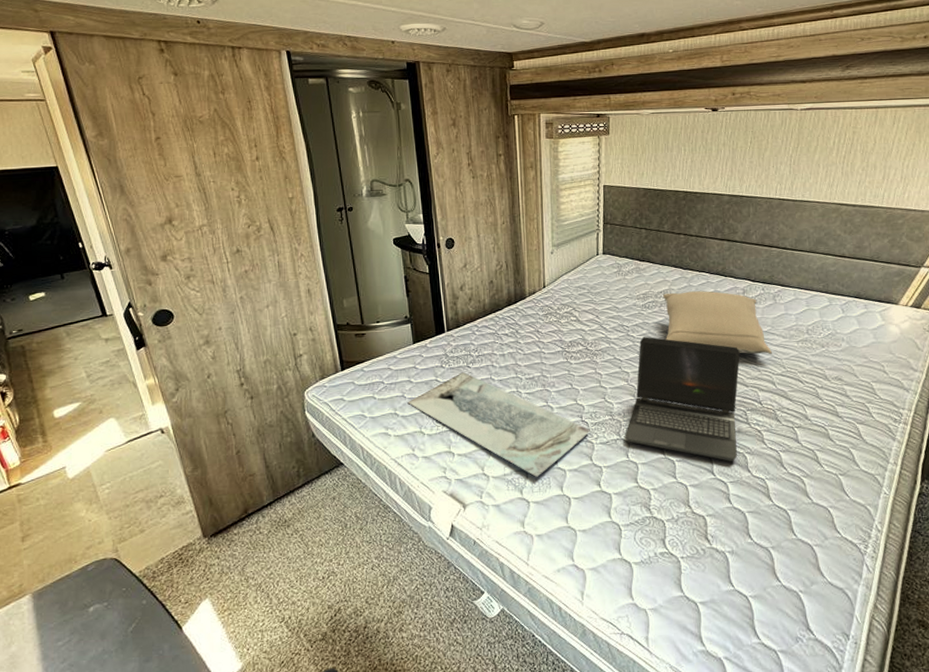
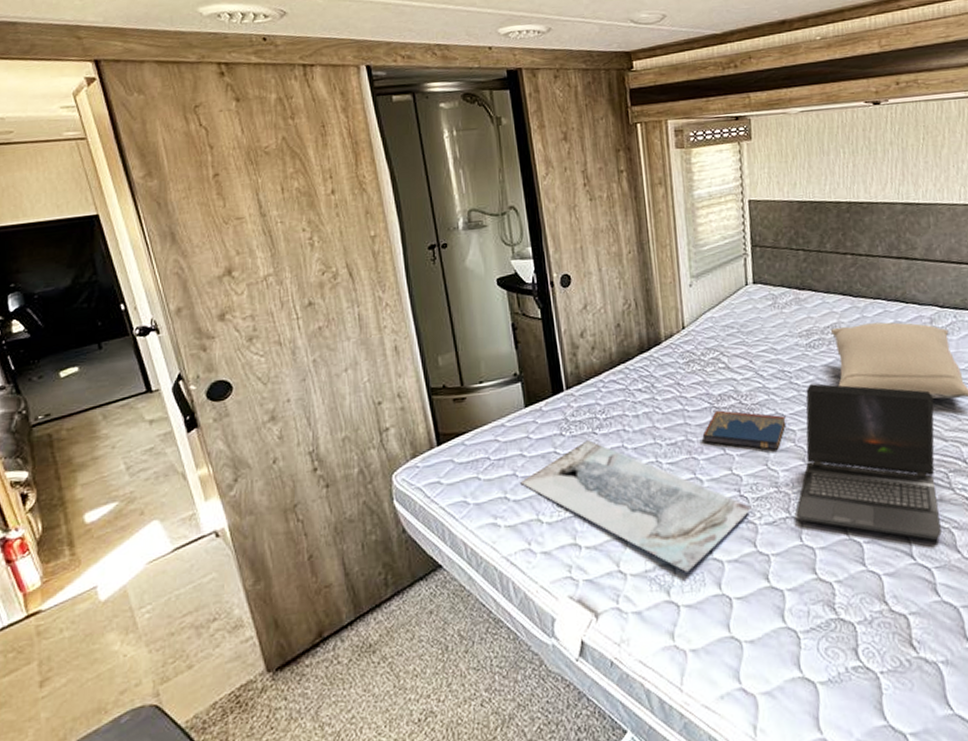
hardcover book: none [555,354,622,387] -> present [702,410,786,450]

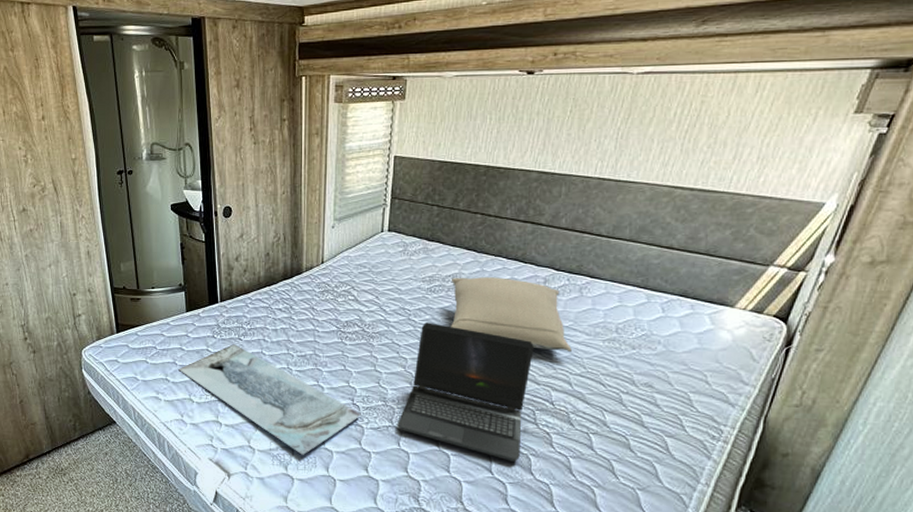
hardcover book: present [702,410,786,450] -> none [328,334,400,372]

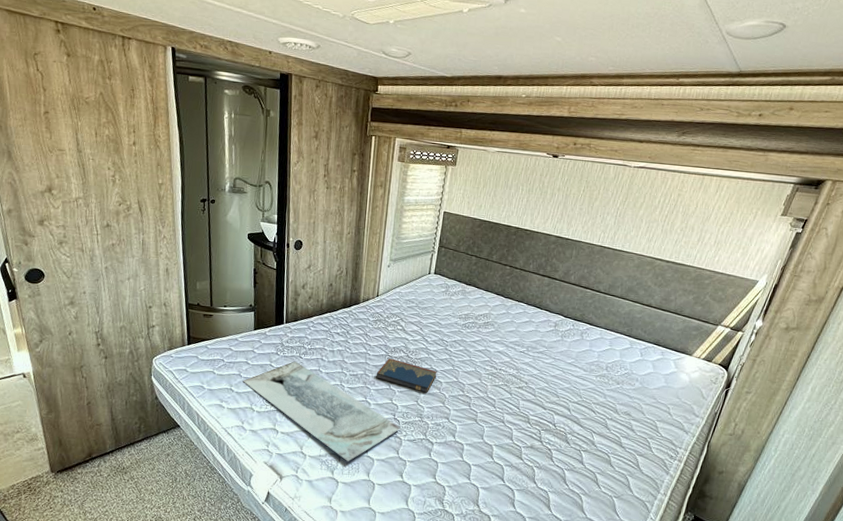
hardcover book: none [328,334,400,372] -> present [376,358,437,393]
laptop computer: present [399,322,534,463] -> none [431,353,543,473]
pillow: present [450,277,572,352] -> none [479,317,572,384]

